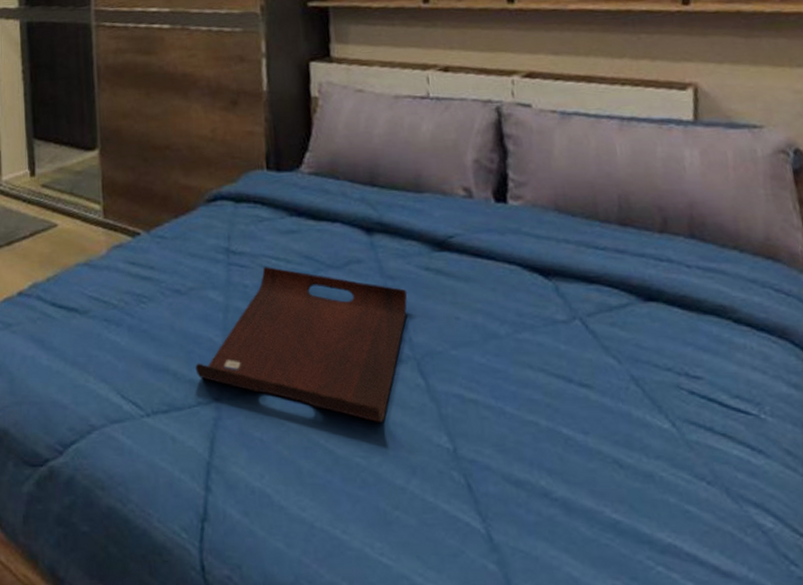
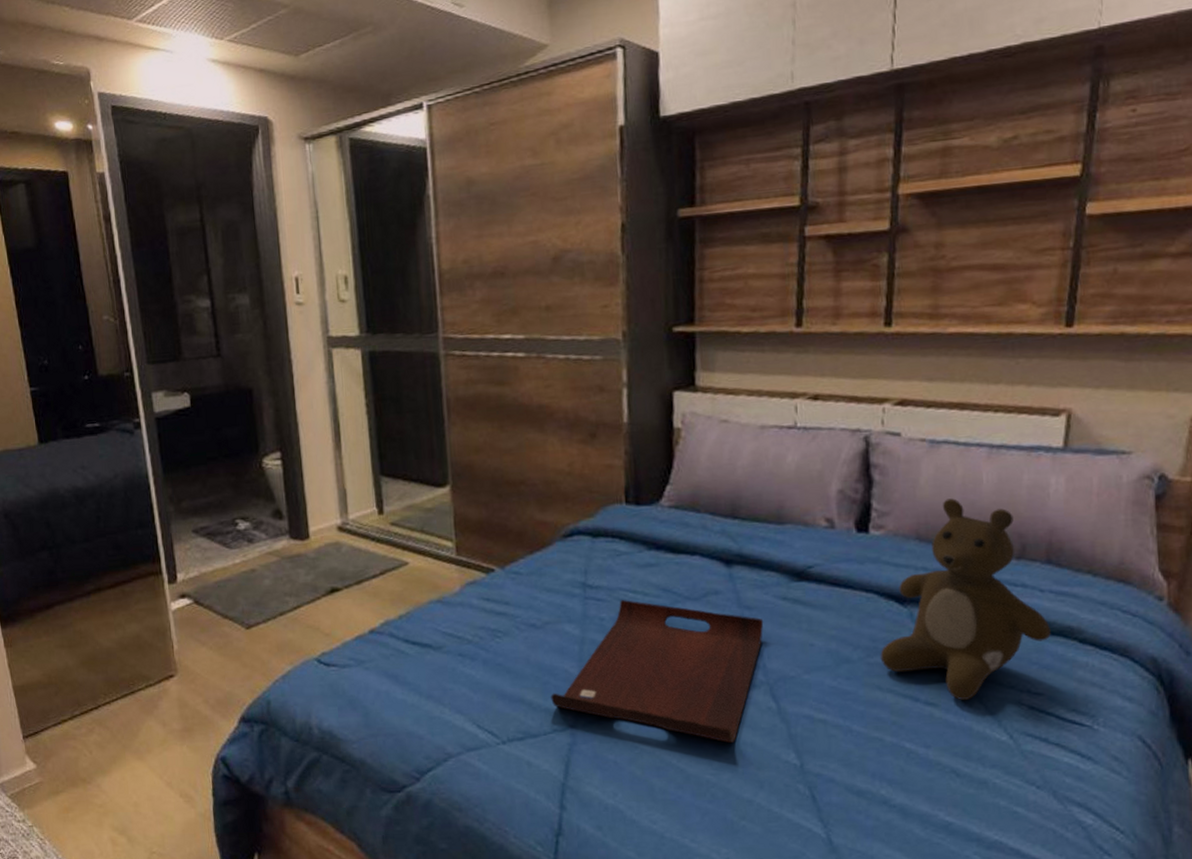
teddy bear: none [528,170,703,382] -> present [880,498,1051,700]

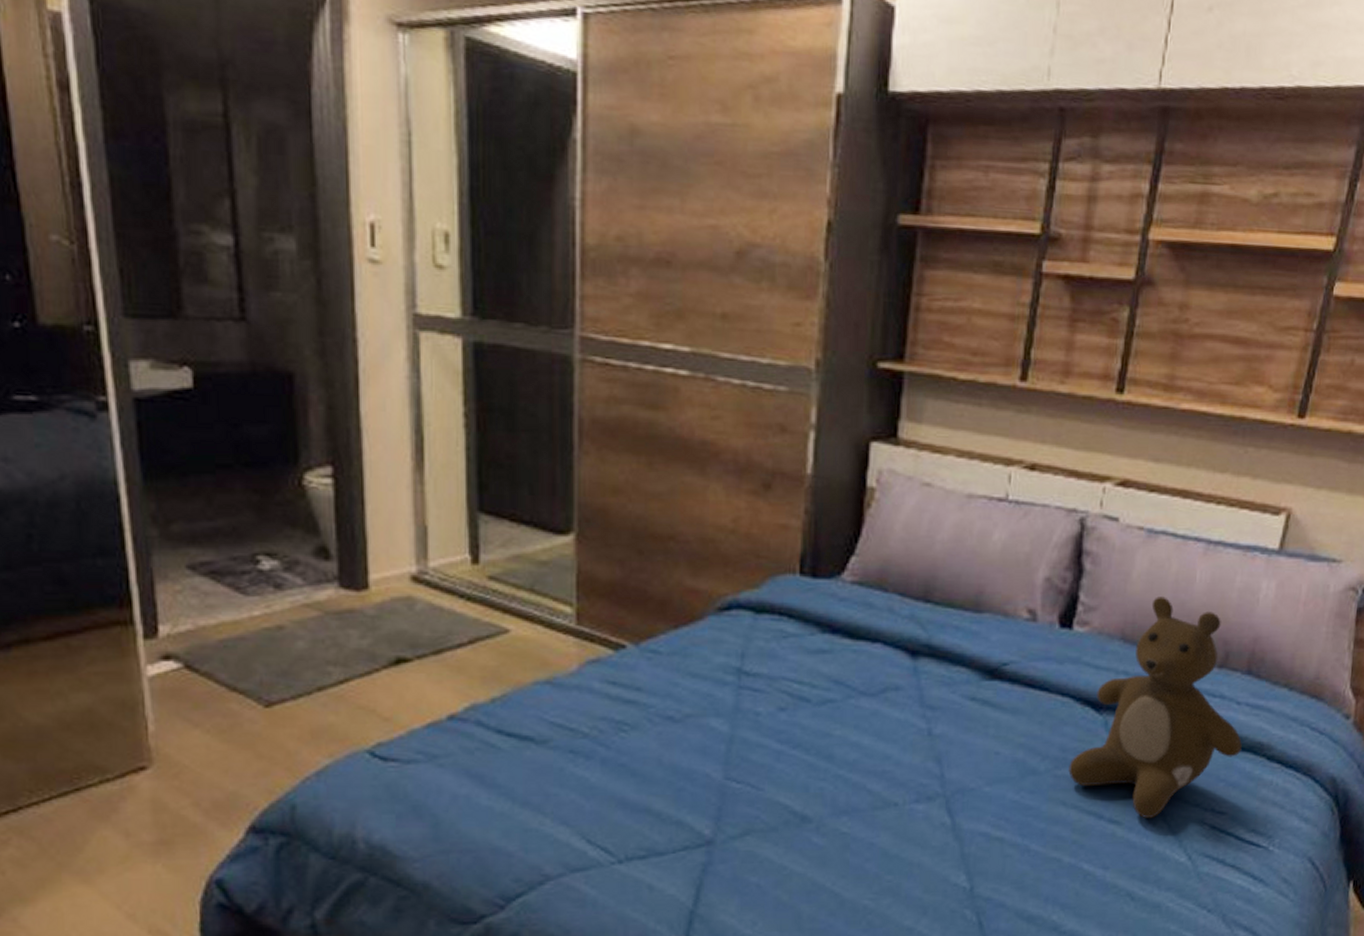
serving tray: present [551,599,764,744] -> none [685,690,947,864]

